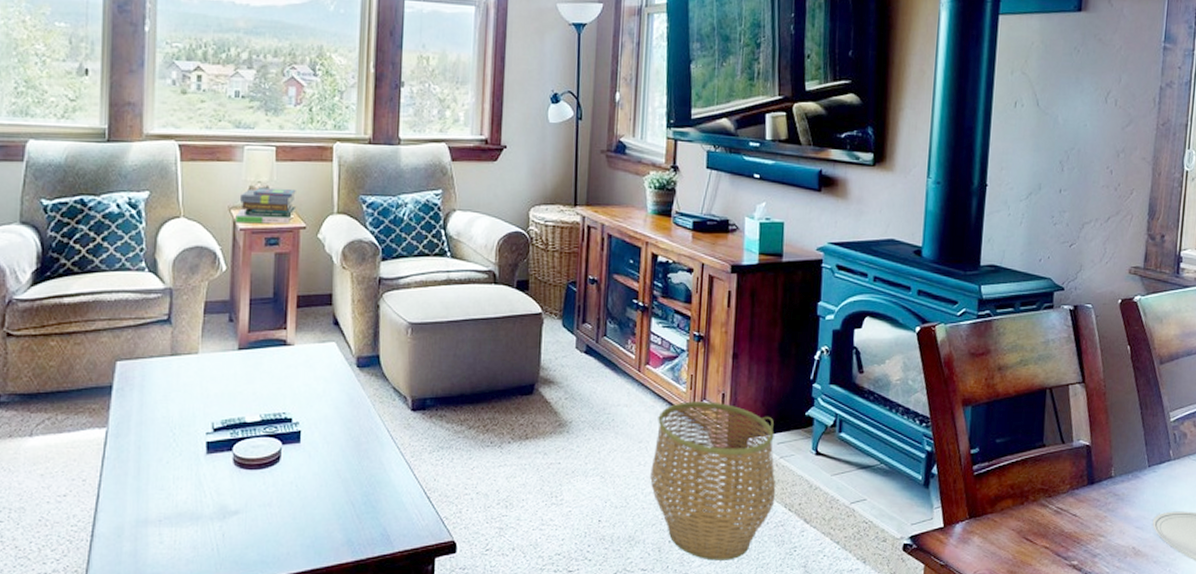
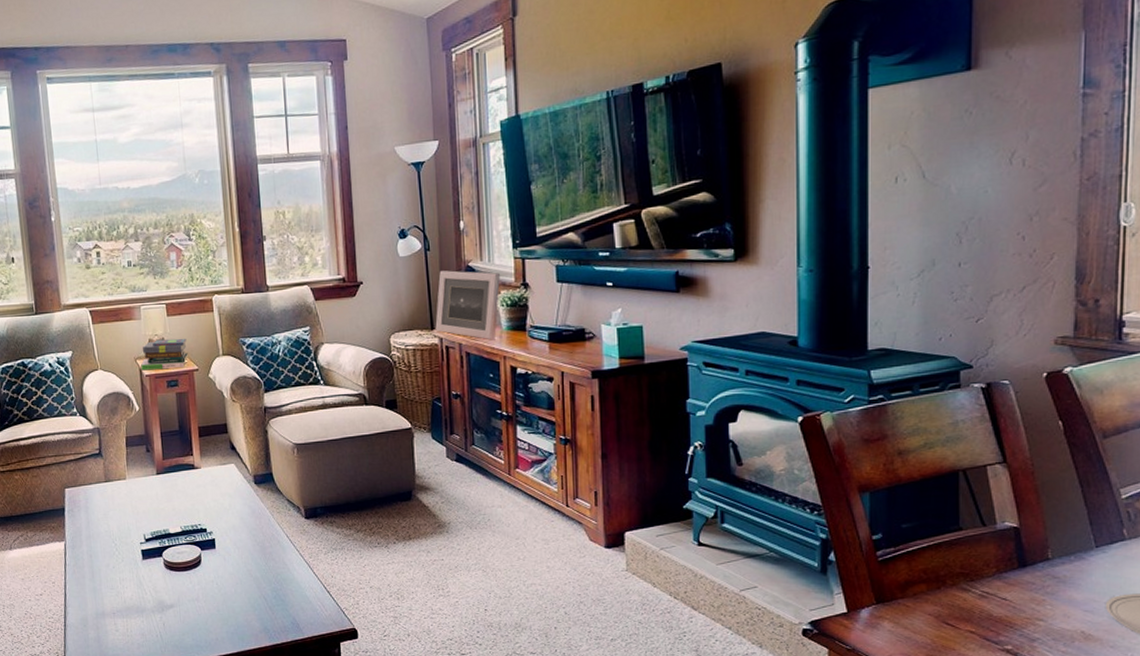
picture frame: none [578,143,651,224] -> present [435,270,500,340]
basket: present [650,401,776,561] -> none [530,499,659,645]

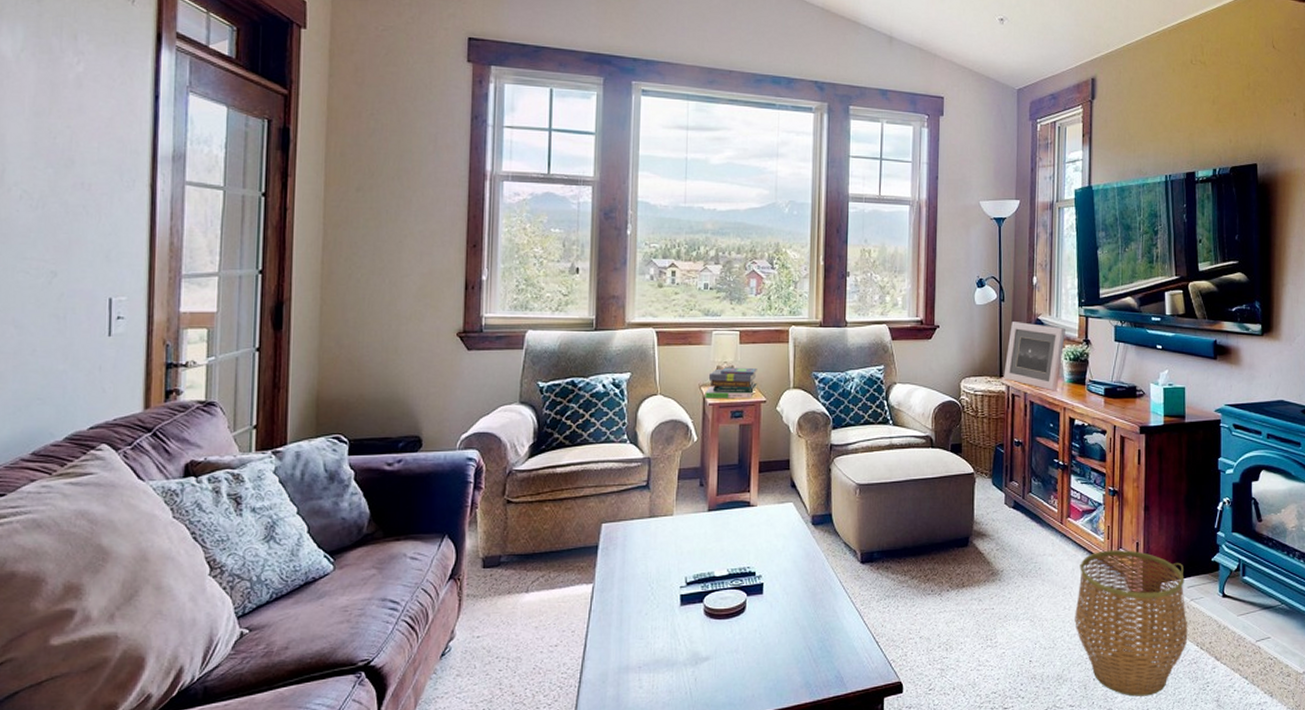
basket: none [530,499,659,645] -> present [1075,550,1188,696]

